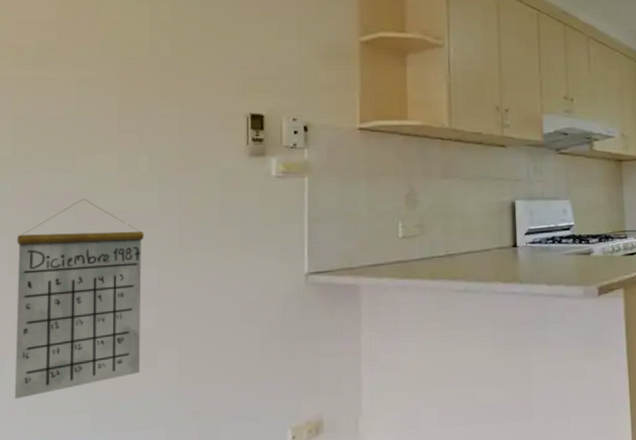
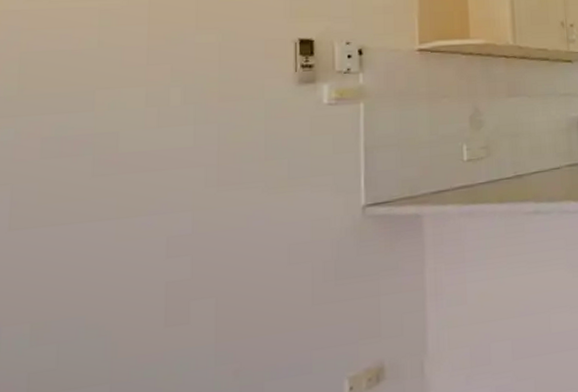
calendar: present [14,198,144,399] -> none [11,139,176,376]

